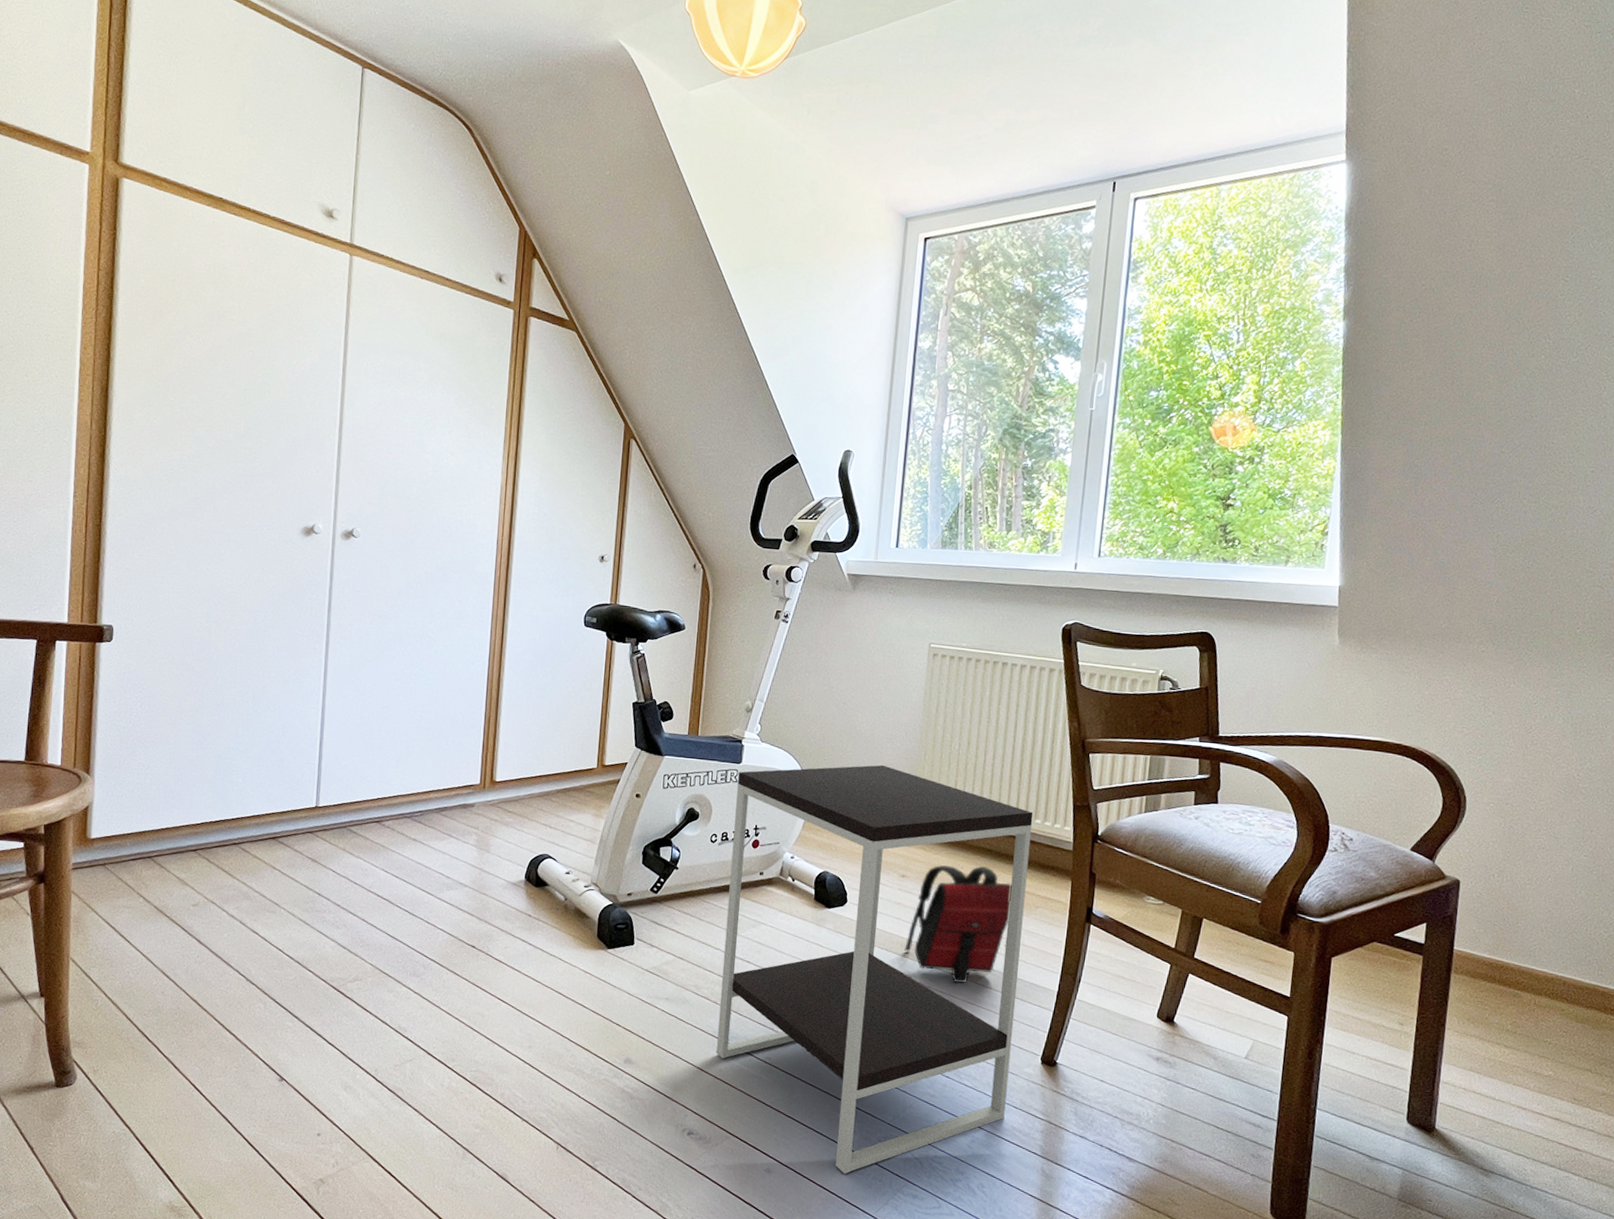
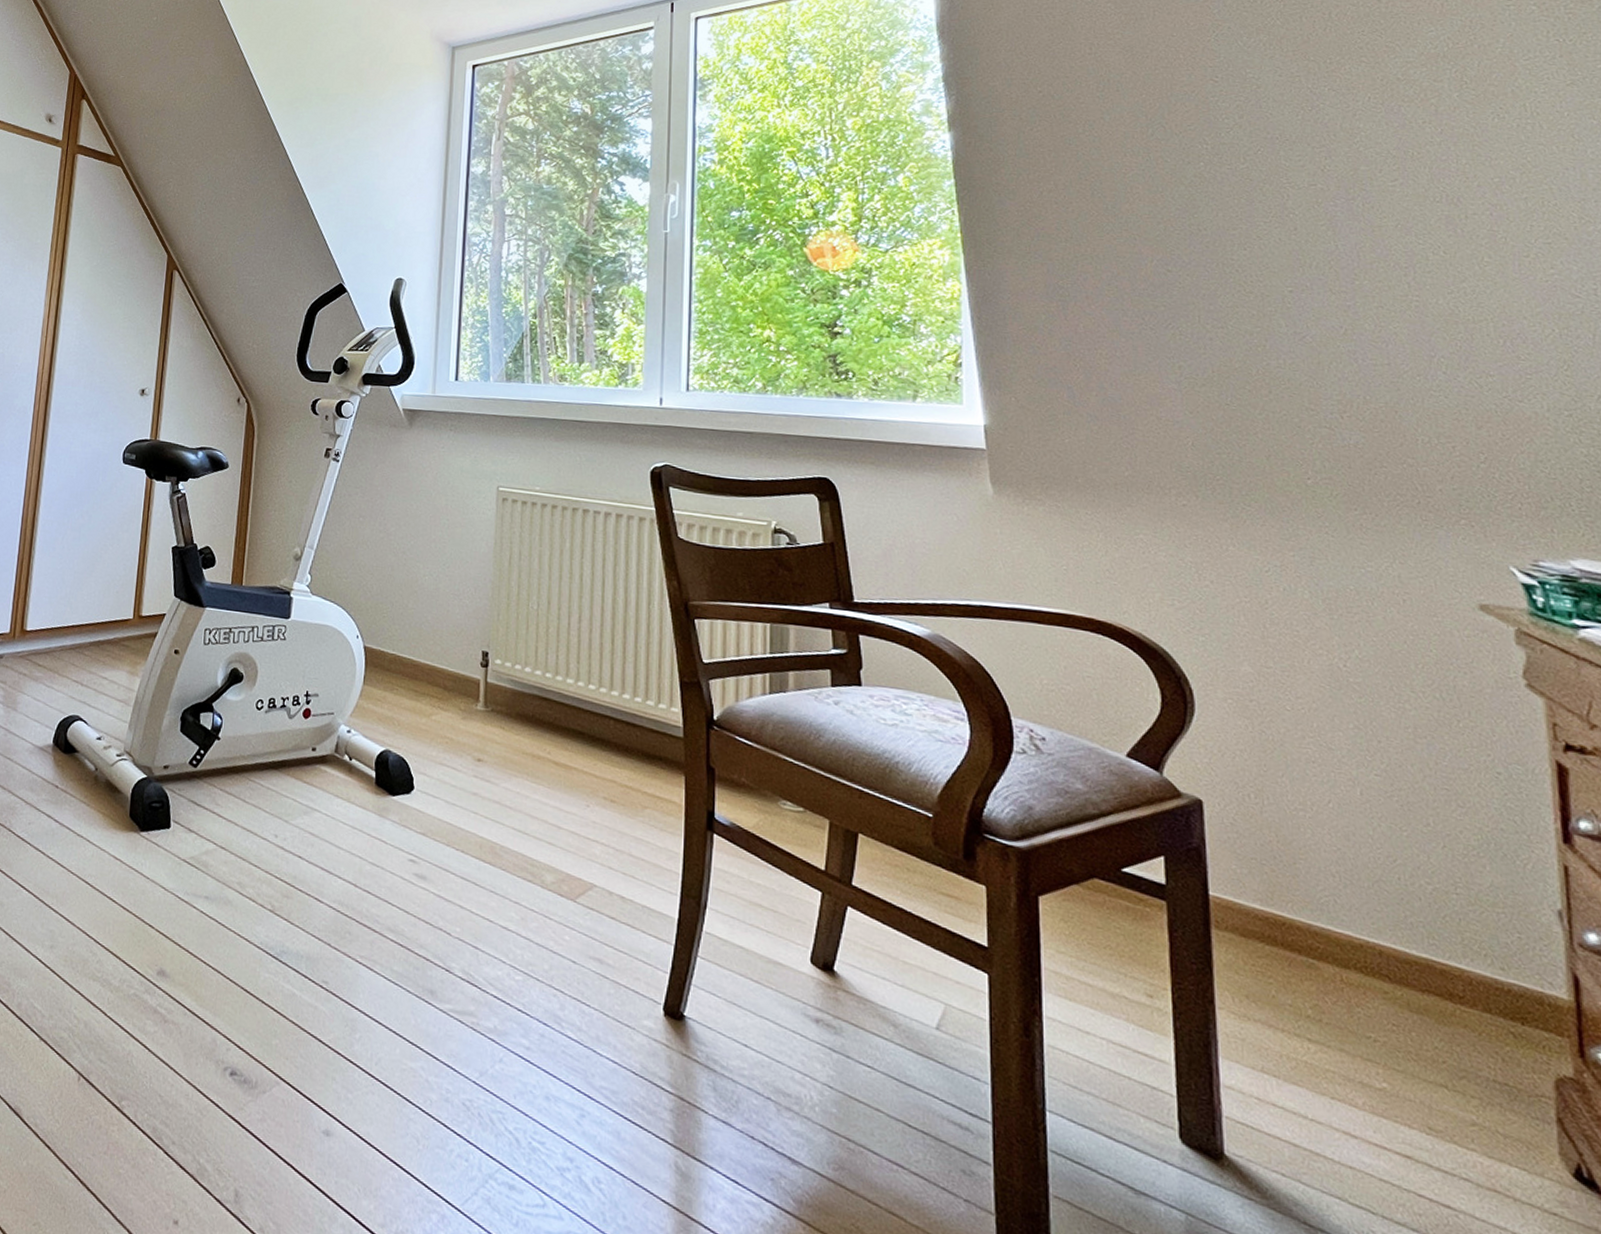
side table: present [716,764,1033,1174] -> none [263,624,632,1147]
backpack: present [904,864,1012,983] -> none [484,747,611,901]

